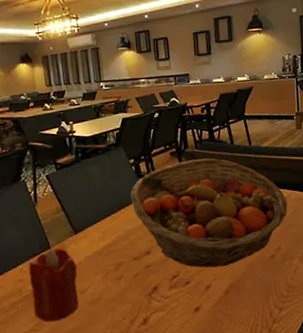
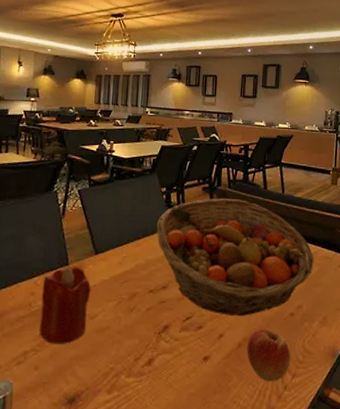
apple: none [234,273,277,319] -> present [247,329,291,381]

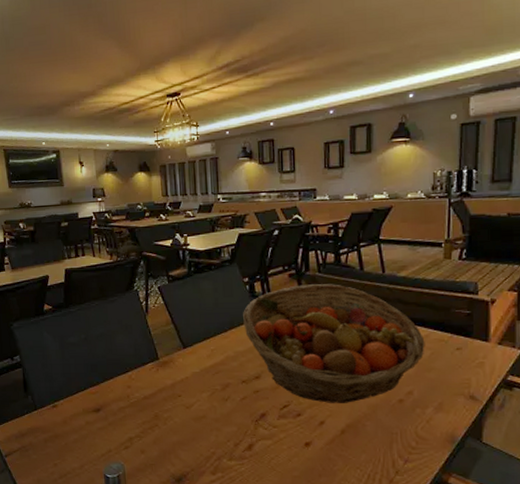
candle: present [39,267,91,344] -> none [137,361,184,431]
apple: present [247,329,291,381] -> none [351,416,402,466]

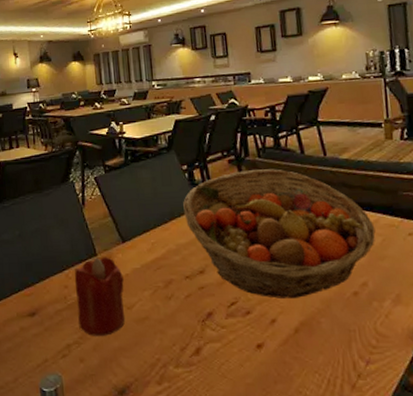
candle: none [137,361,184,431] -> present [74,257,126,336]

